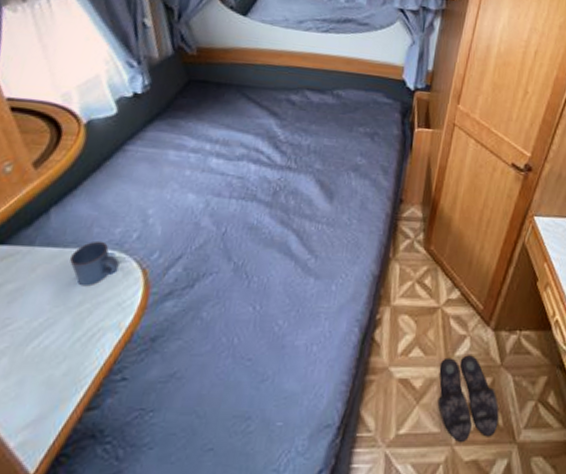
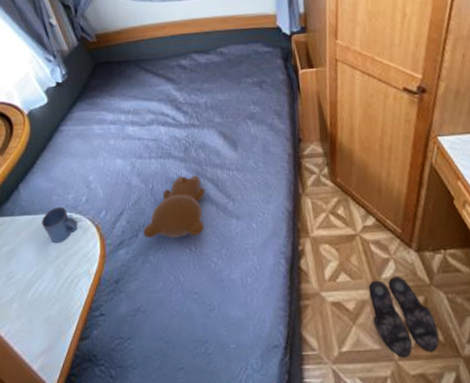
teddy bear: none [201,223,287,293] -> present [143,175,205,238]

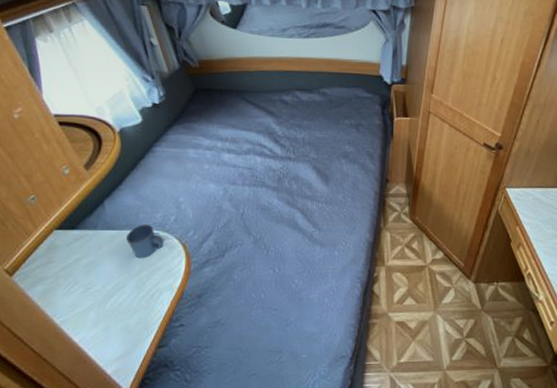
teddy bear: present [143,175,205,238] -> none [230,204,294,260]
slippers: present [369,276,439,357] -> none [429,302,482,368]

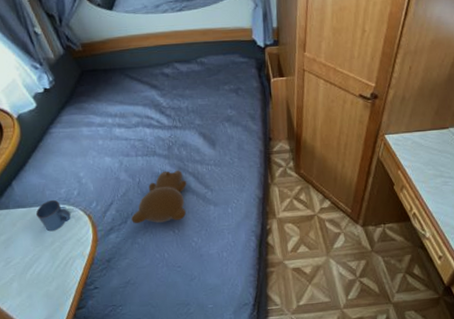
teddy bear: none [230,204,294,260] -> present [131,170,187,223]

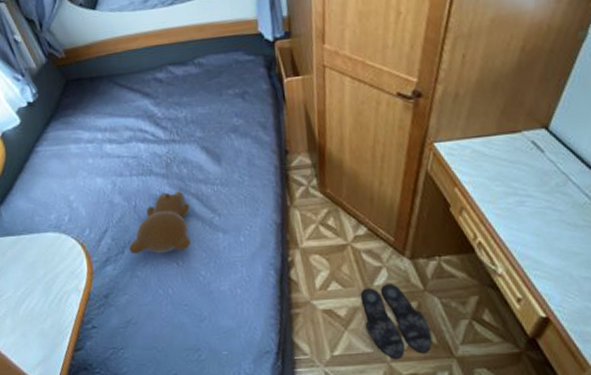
mug: present [36,199,71,232] -> none [26,226,63,263]
slippers: none [323,246,375,306] -> present [360,284,432,359]

